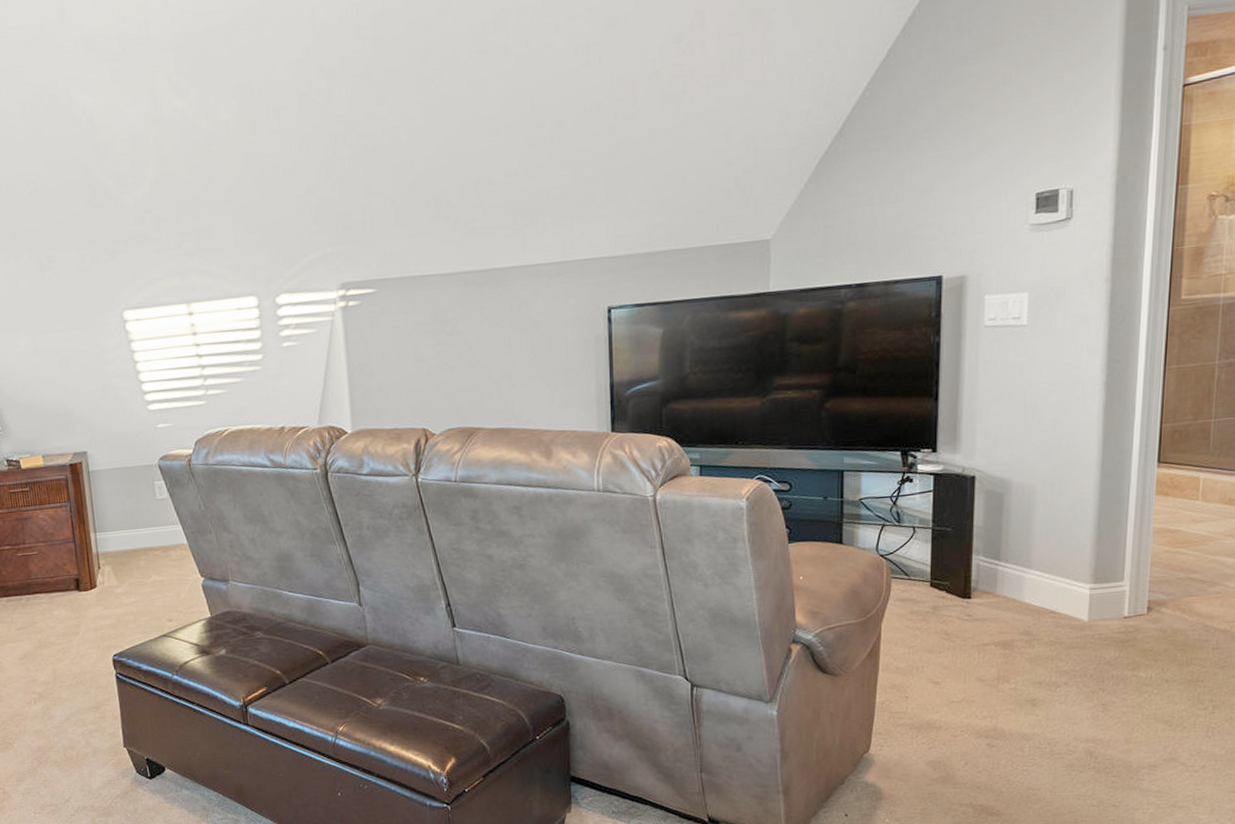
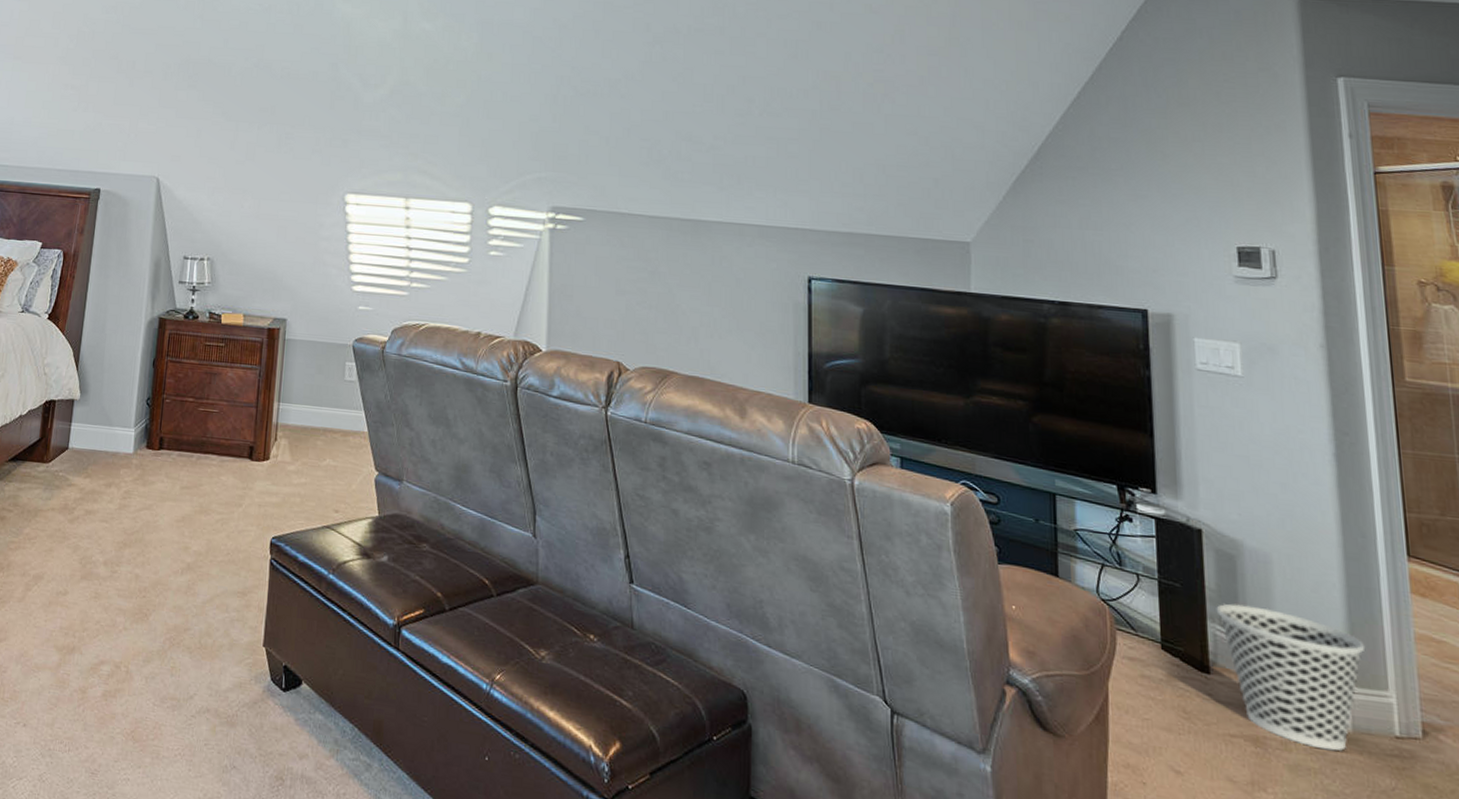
wastebasket: none [981,533,1109,640] -> present [1216,603,1366,751]

